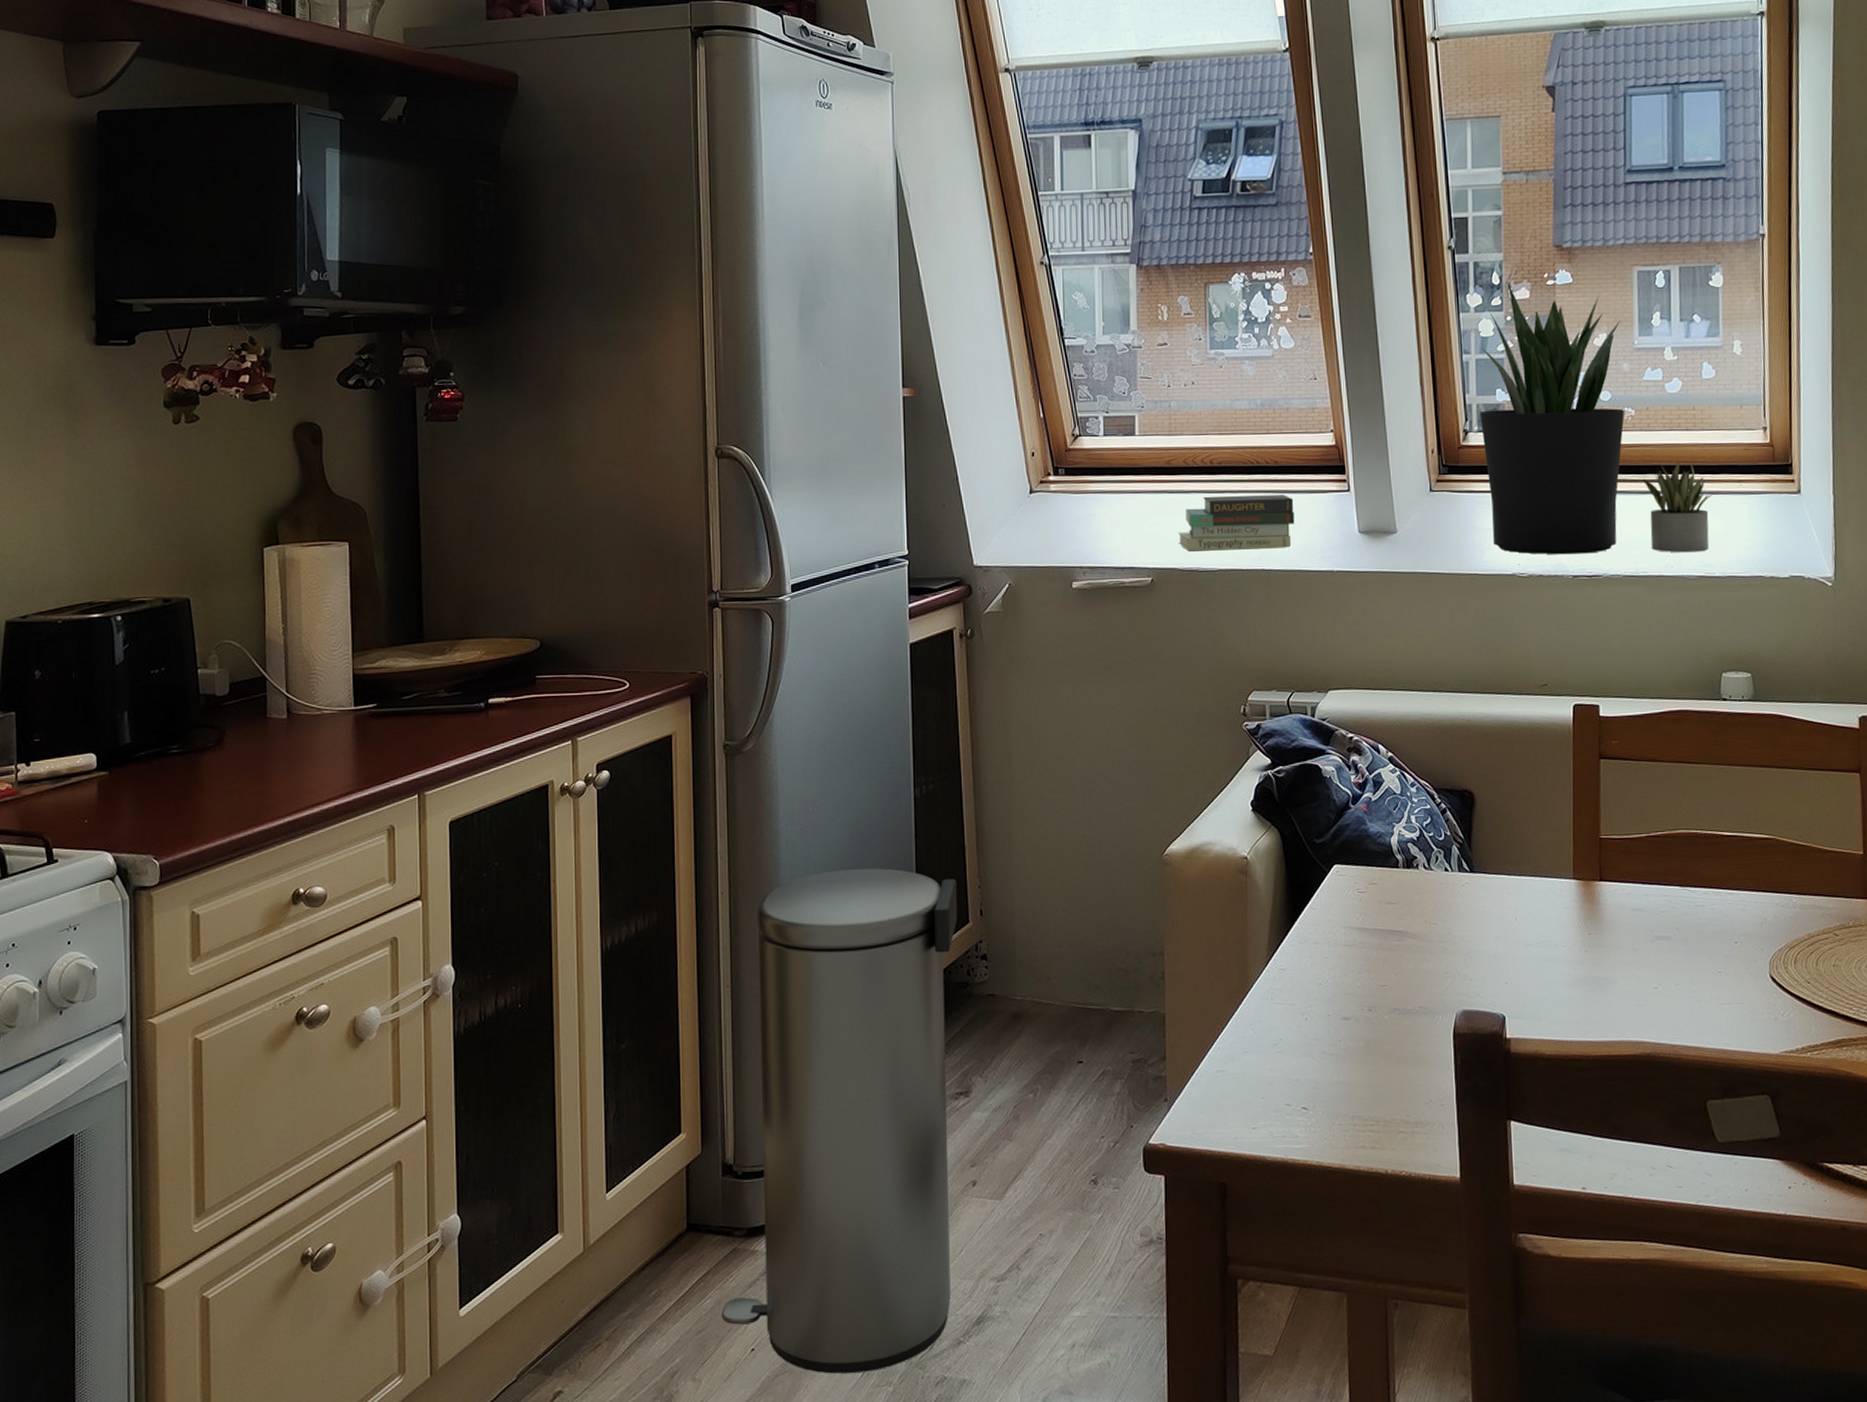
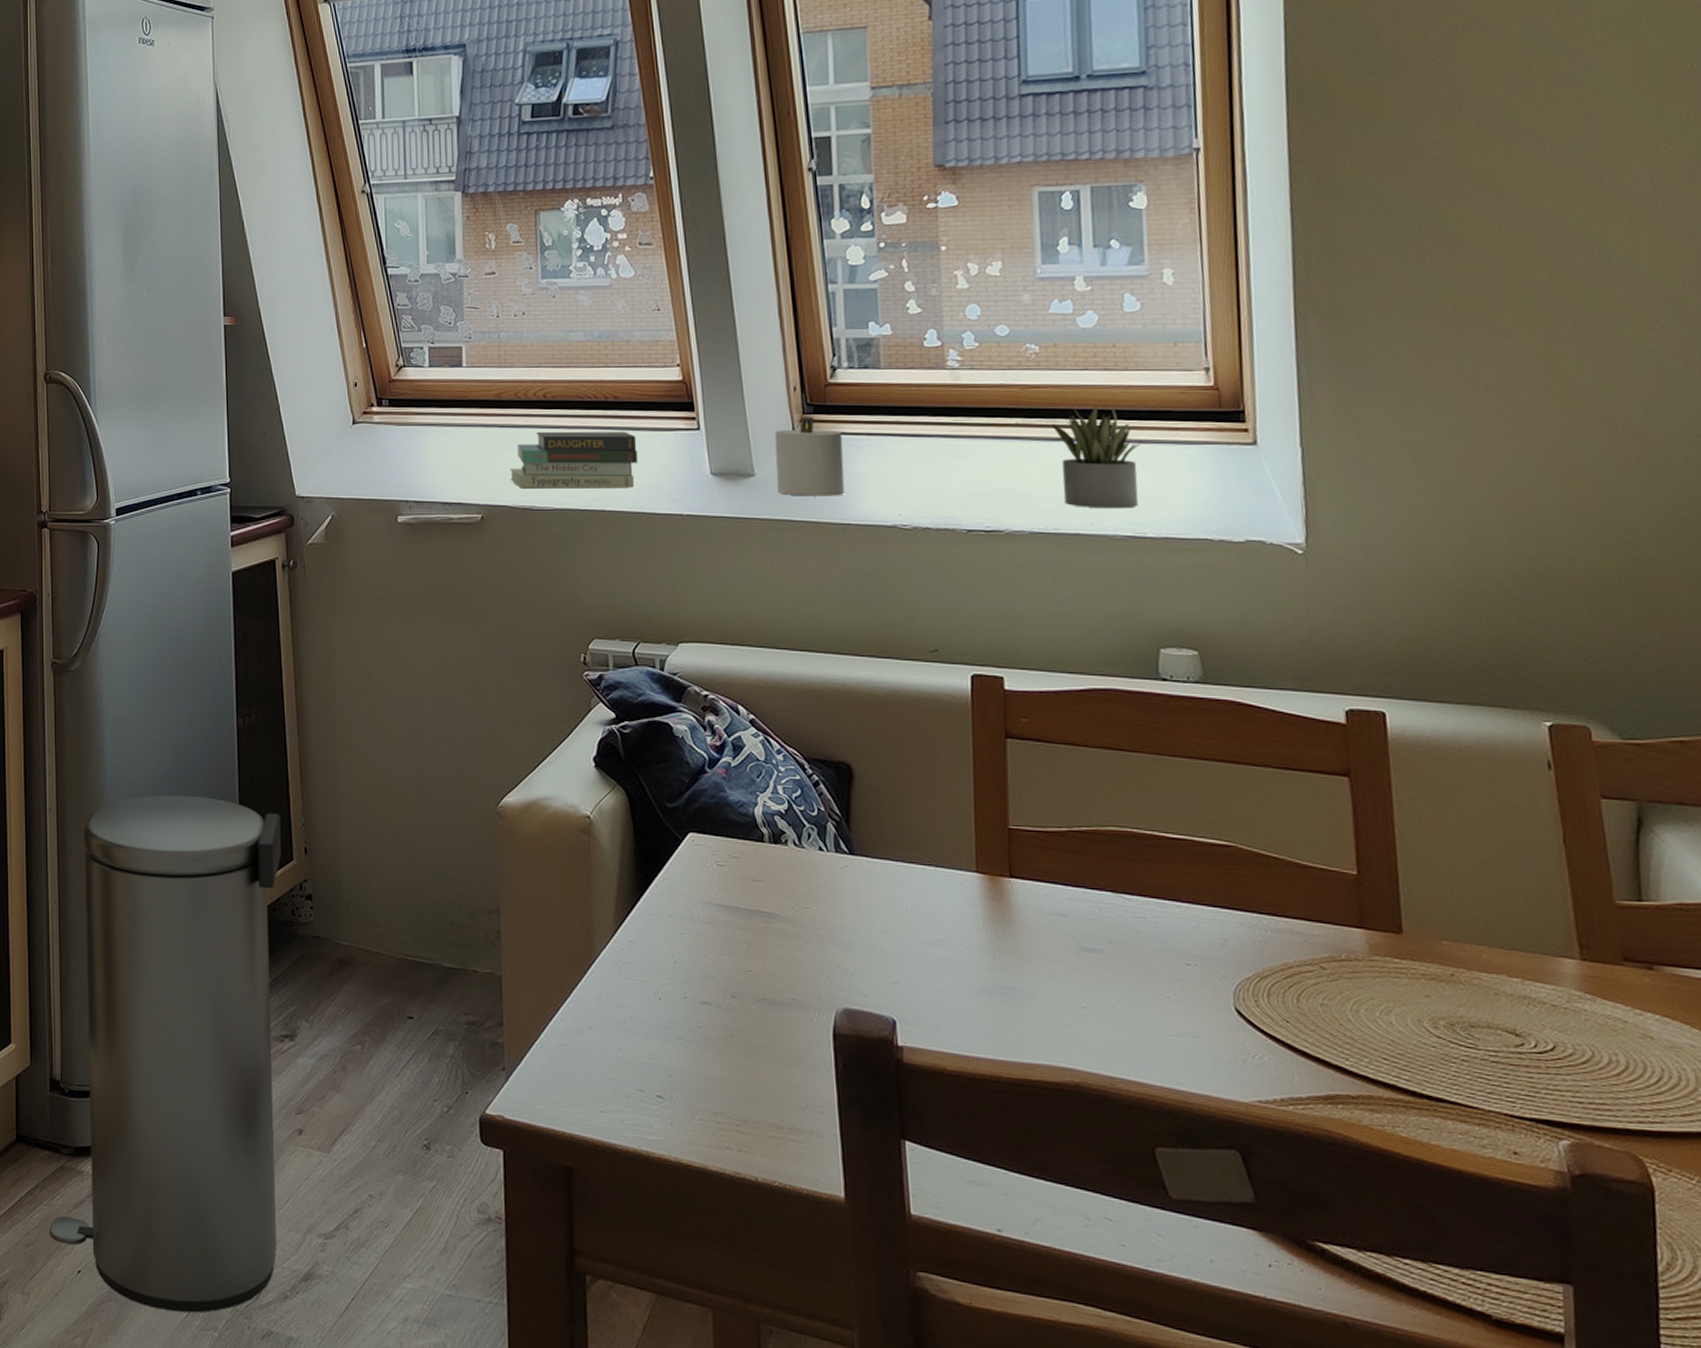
candle: none [1414,476,1473,550] -> present [774,416,845,496]
planter: present [1479,283,1625,555] -> none [849,207,1027,506]

